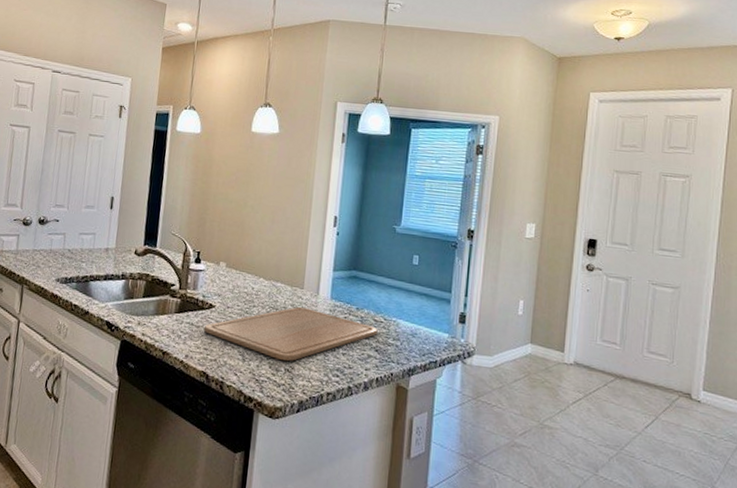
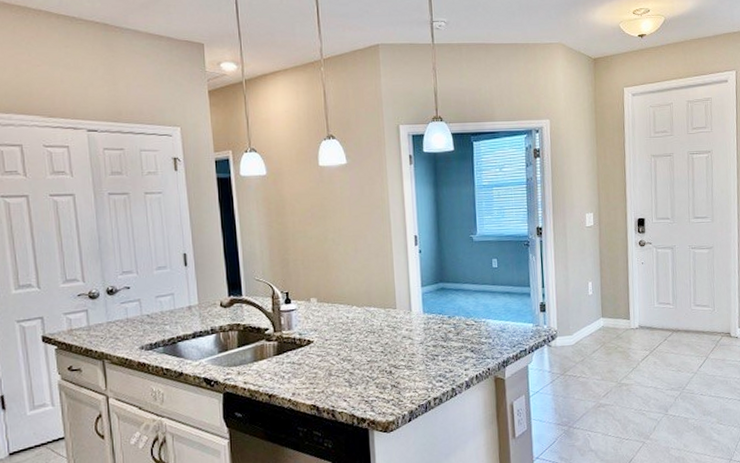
chopping board: present [203,307,378,361] -> none [305,325,471,379]

